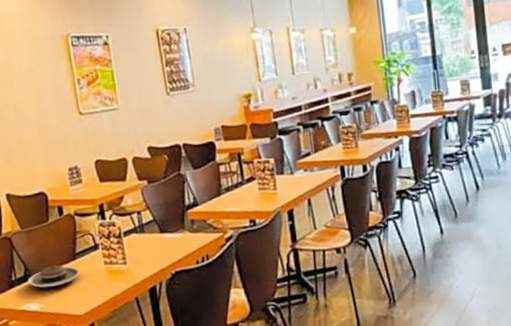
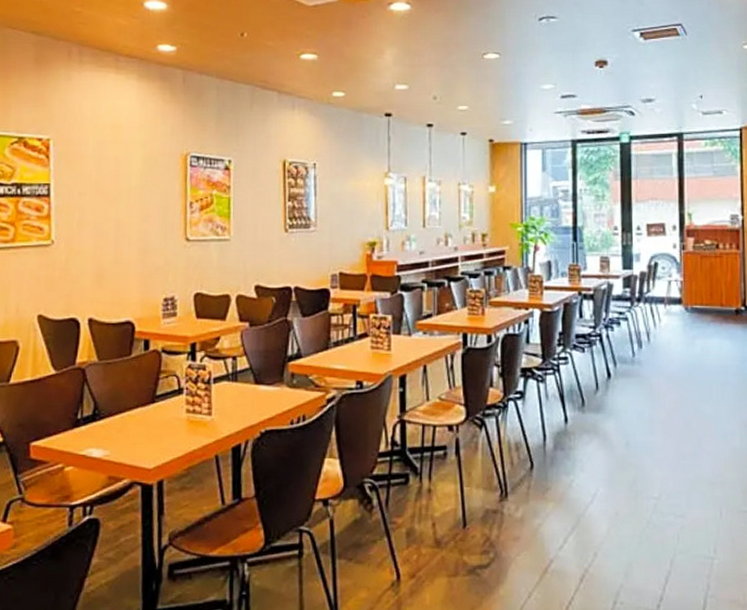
plate: present [27,265,81,288] -> none [95,407,158,432]

